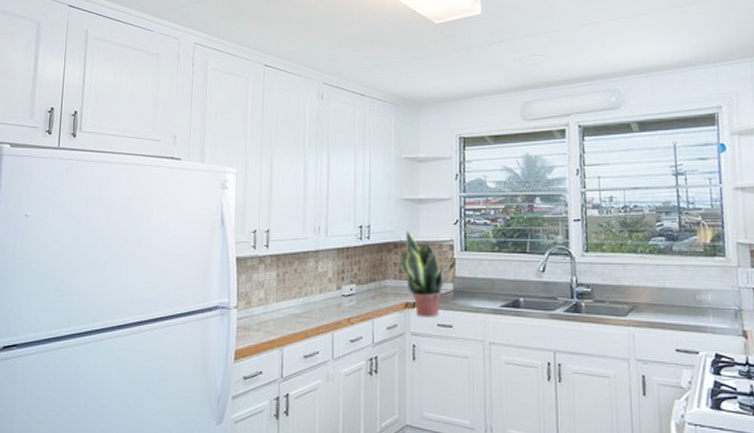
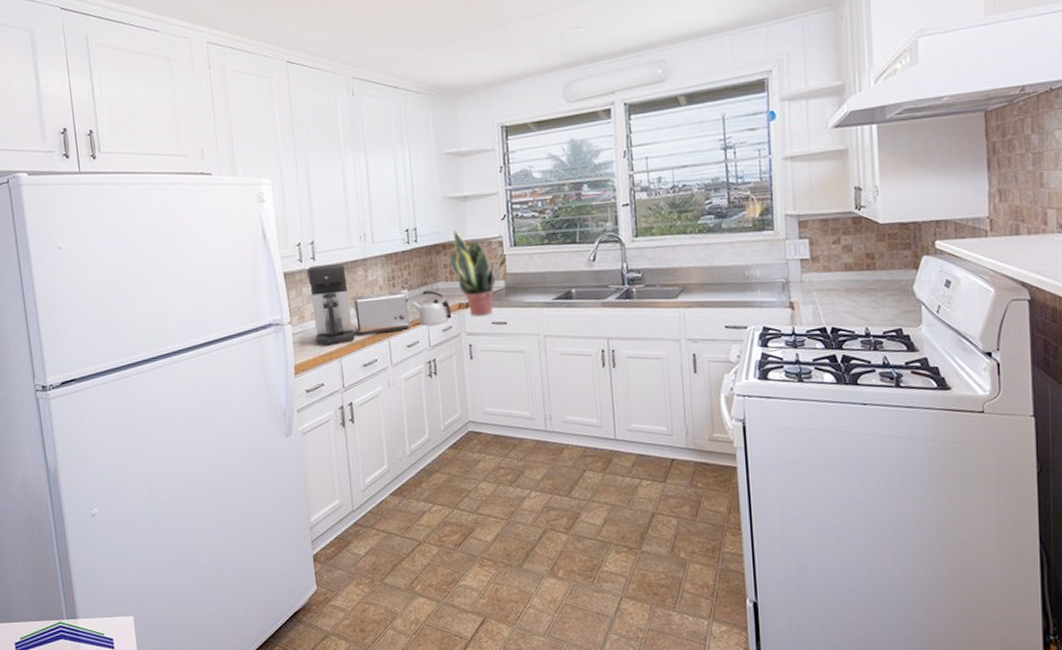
coffee maker: none [259,253,299,332] -> present [307,263,355,345]
toaster: none [299,285,356,327] -> present [351,291,410,336]
kettle: none [359,286,398,324] -> present [412,290,452,328]

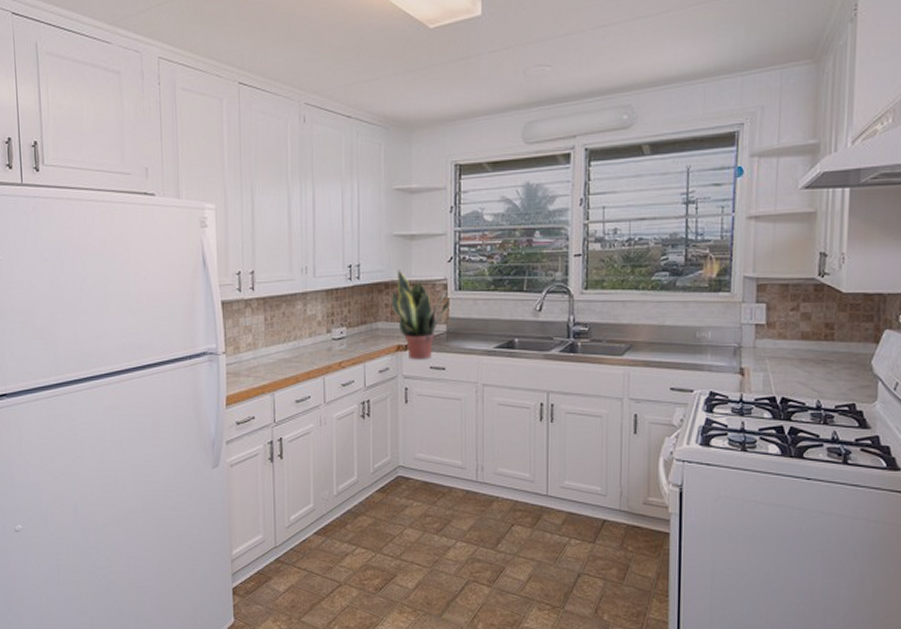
coffee maker: present [307,263,355,345] -> none [246,296,289,378]
toaster: present [351,291,410,336] -> none [288,328,347,371]
kettle: present [412,290,452,328] -> none [349,329,390,368]

